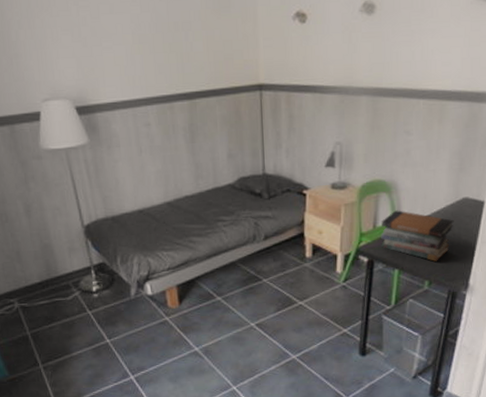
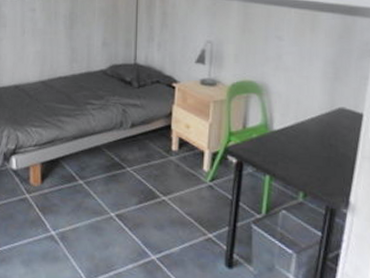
book stack: present [380,210,454,262] -> none [251,113,330,172]

